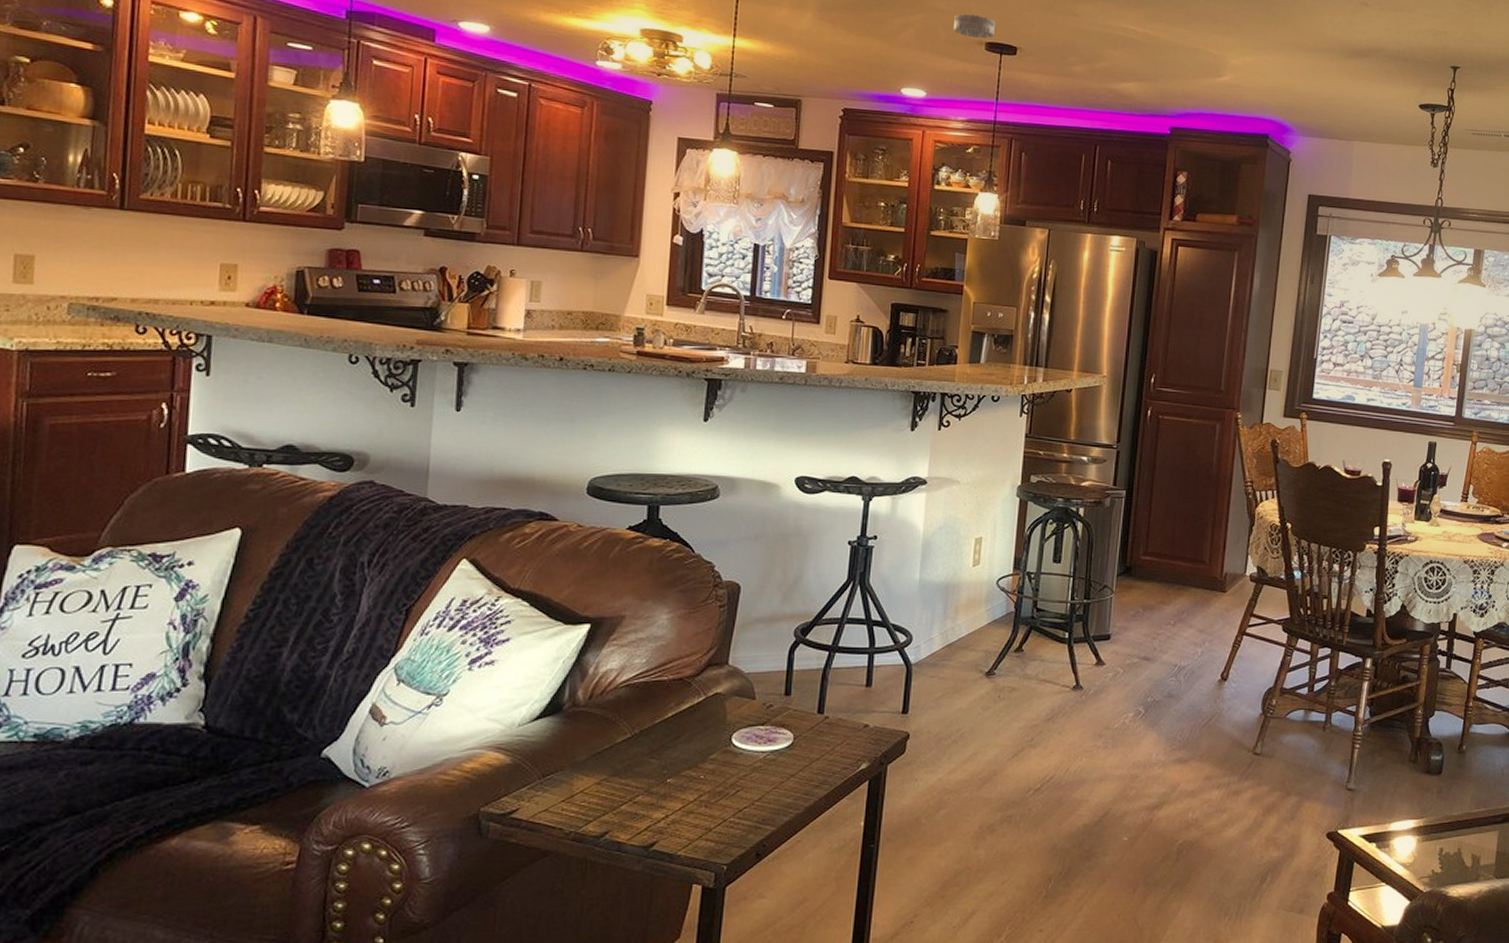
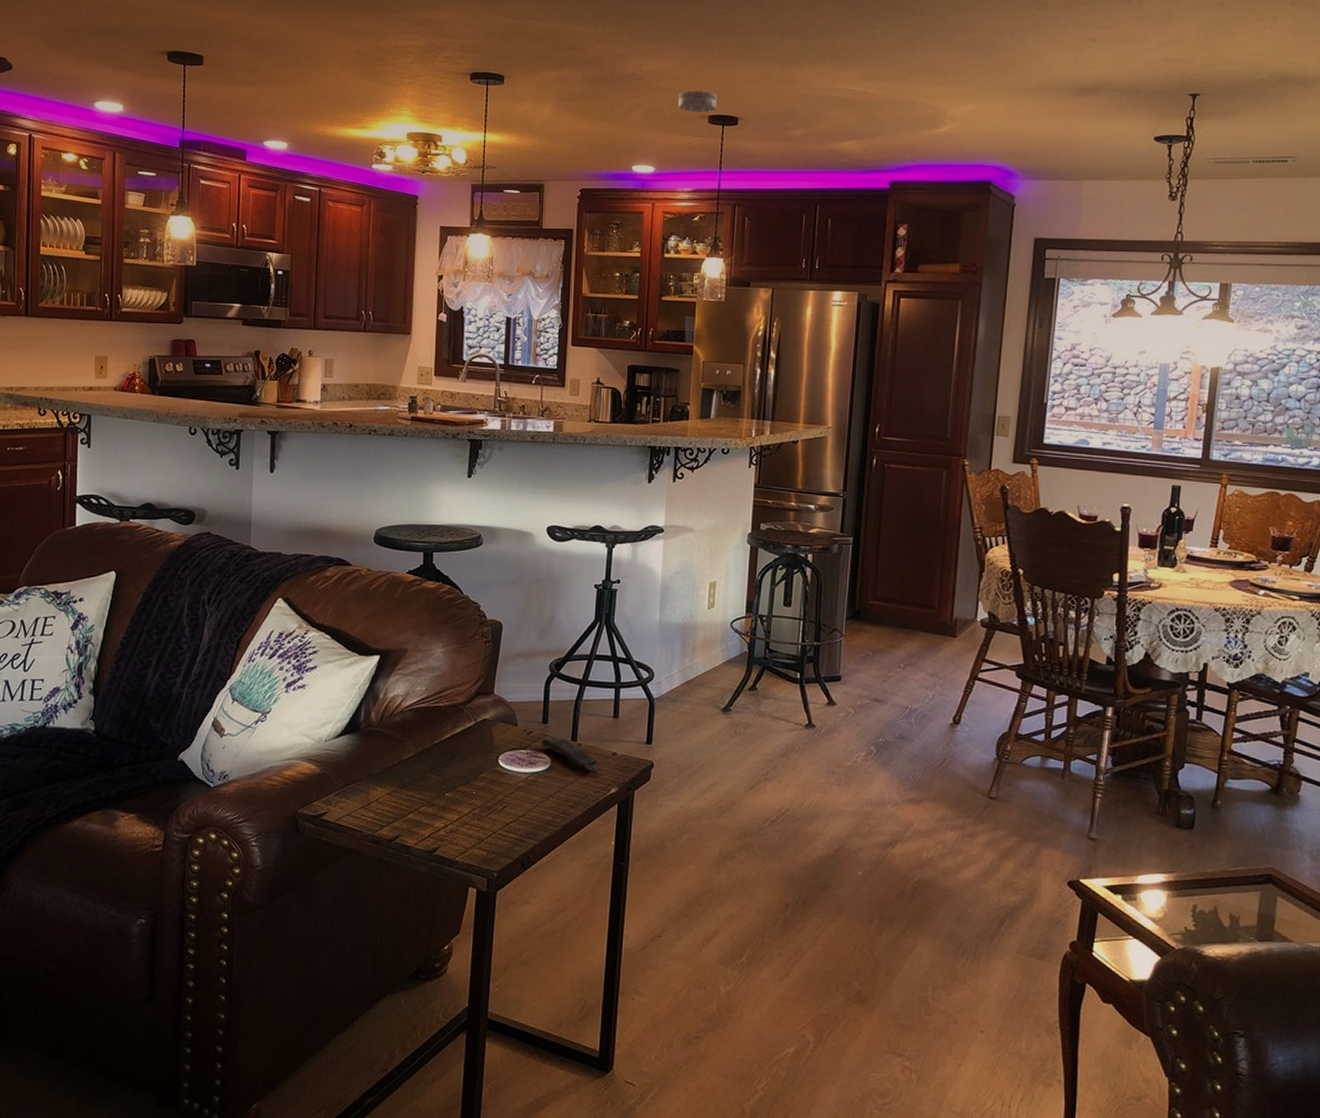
remote control: none [782,710,848,746] -> present [541,737,599,771]

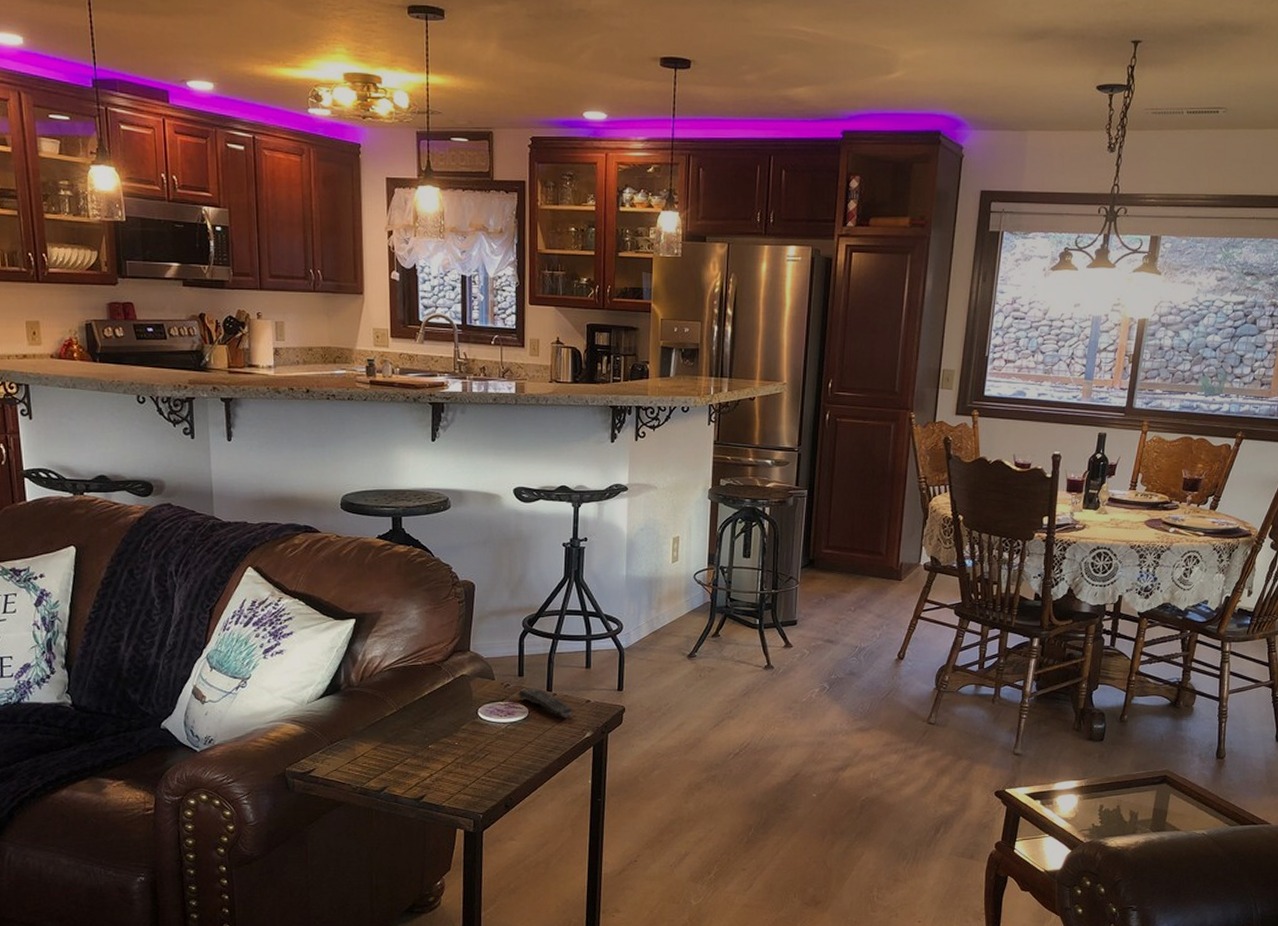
smoke detector: present [678,90,718,112] -> none [628,29,669,54]

